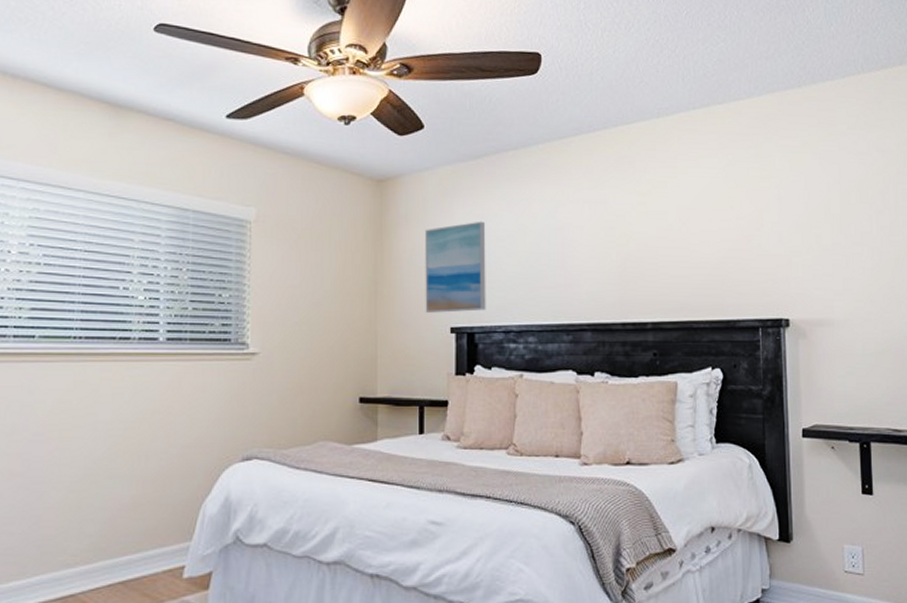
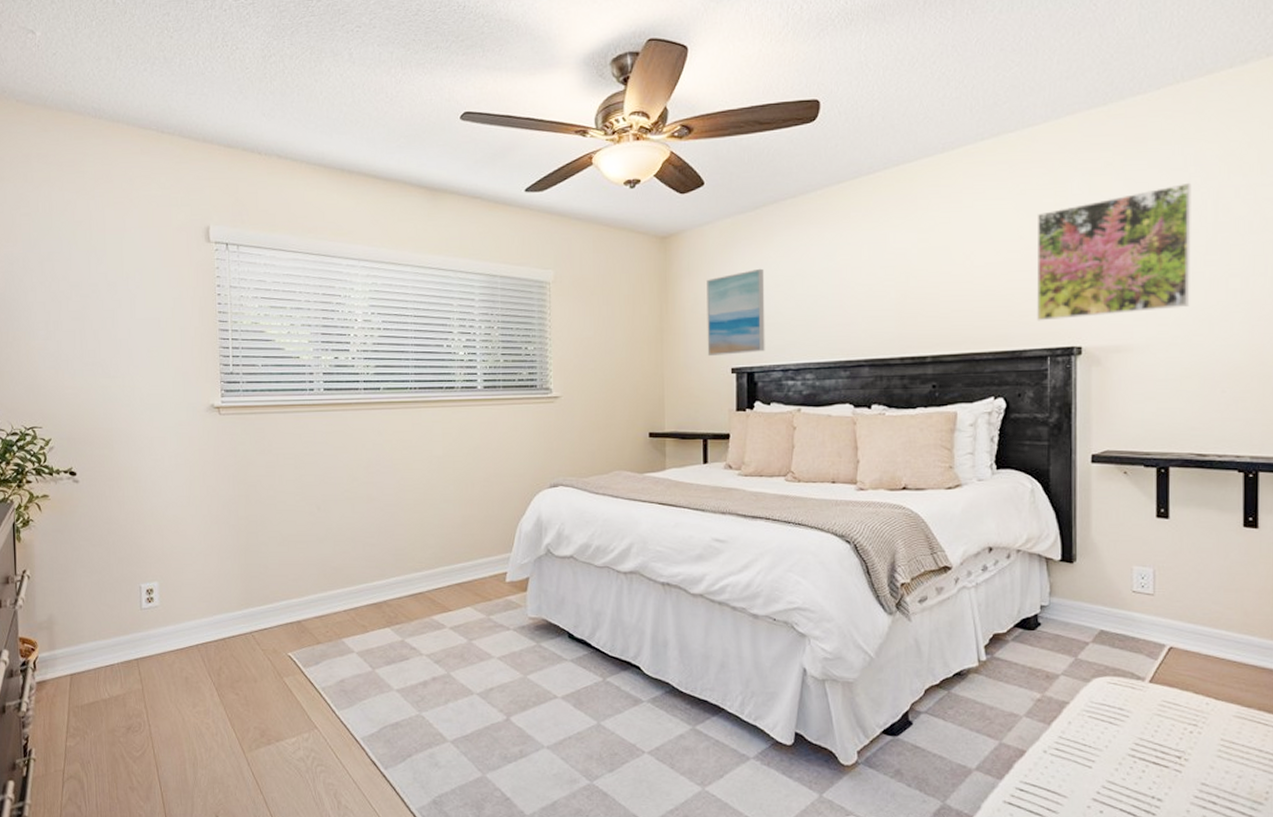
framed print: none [746,166,880,292] -> present [1037,182,1192,321]

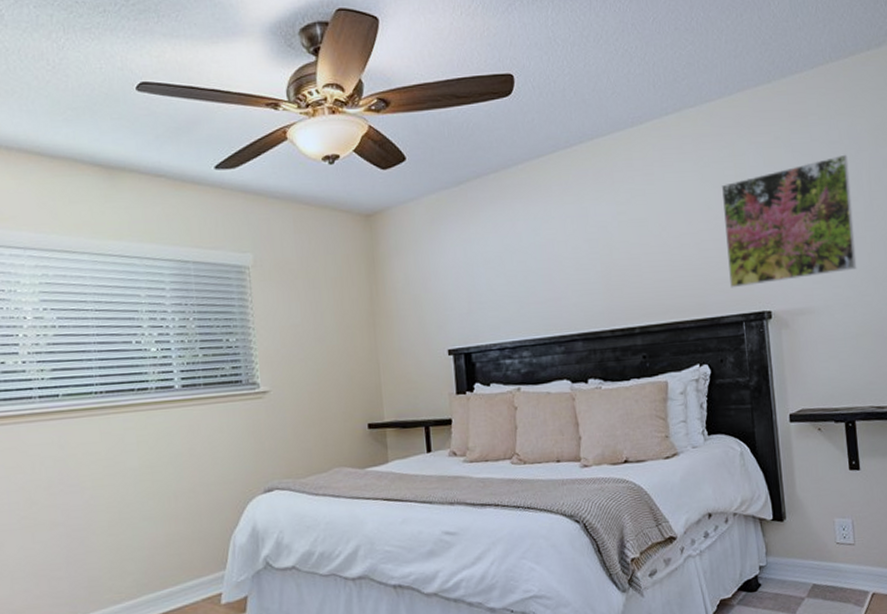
wall art: present [707,268,765,356] -> none [416,245,480,338]

